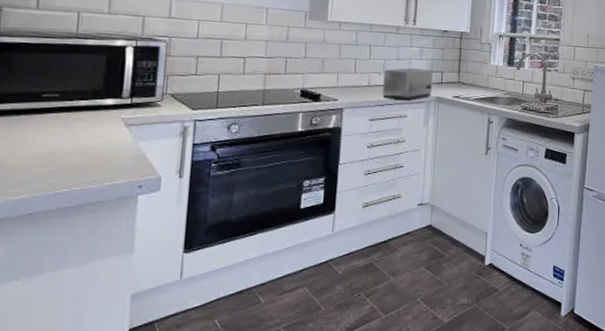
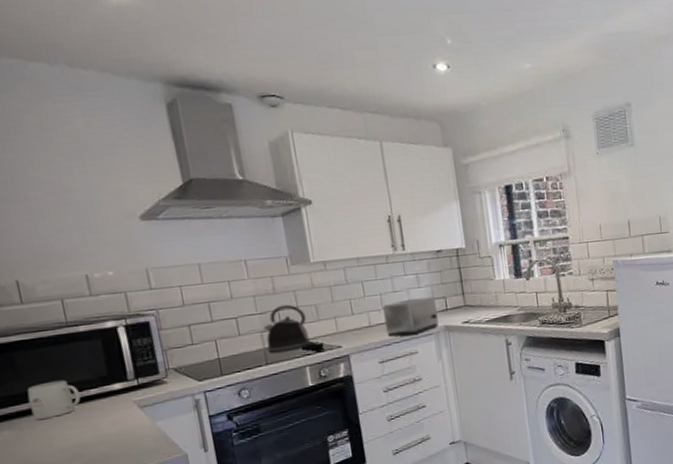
mug: none [12,86,69,122] -> present [26,379,81,421]
kettle: none [267,53,311,97] -> present [264,304,312,354]

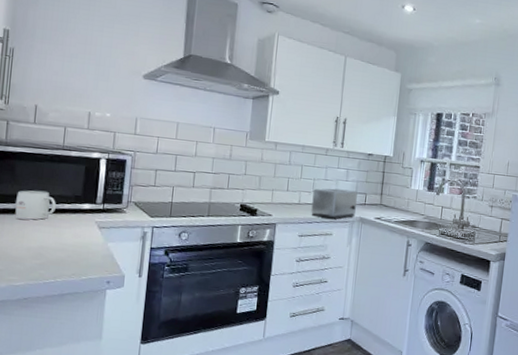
kettle: present [264,304,312,354] -> none [212,170,250,211]

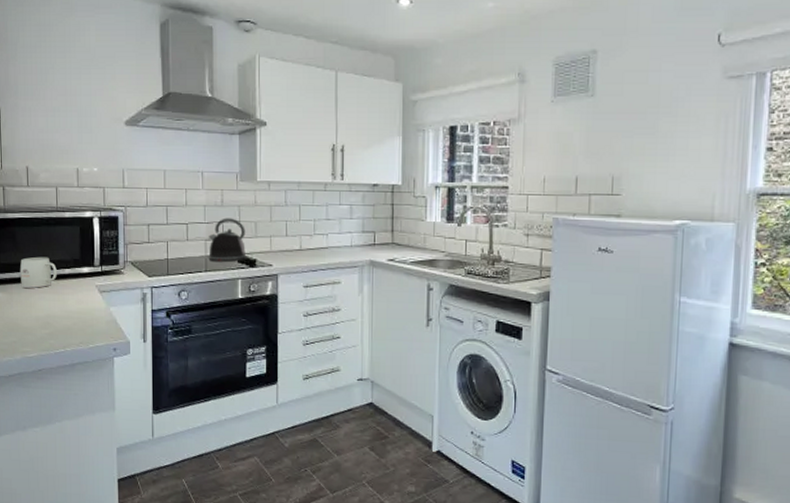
kettle: none [212,170,250,211] -> present [208,218,247,263]
toaster: present [311,188,358,219] -> none [315,229,365,264]

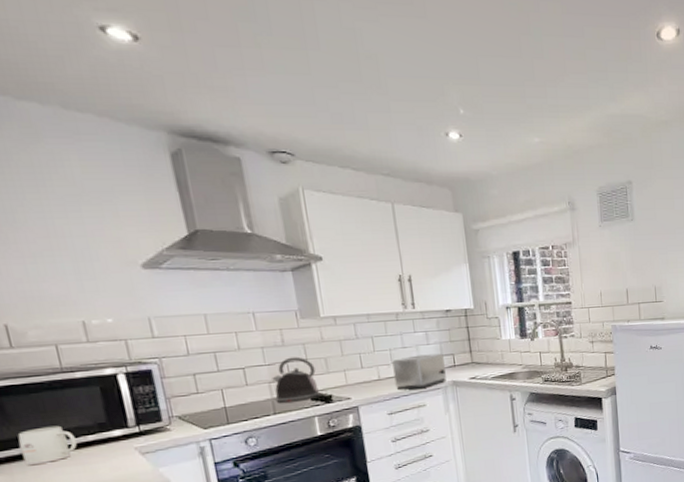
toaster: none [315,229,365,264] -> present [392,353,446,391]

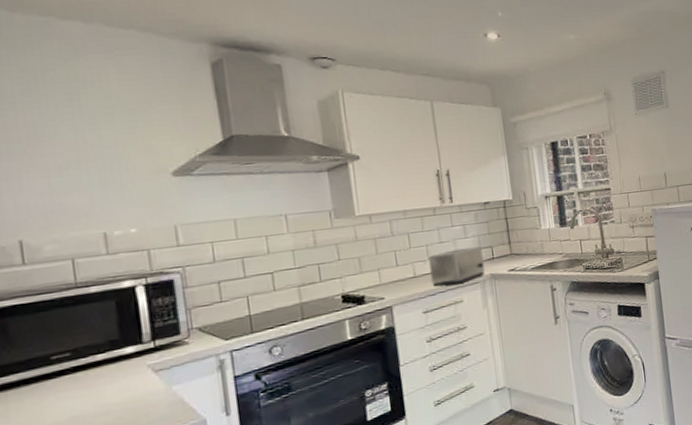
mug: present [17,425,77,466] -> none [18,345,84,393]
kettle: present [272,357,321,404] -> none [302,258,353,309]

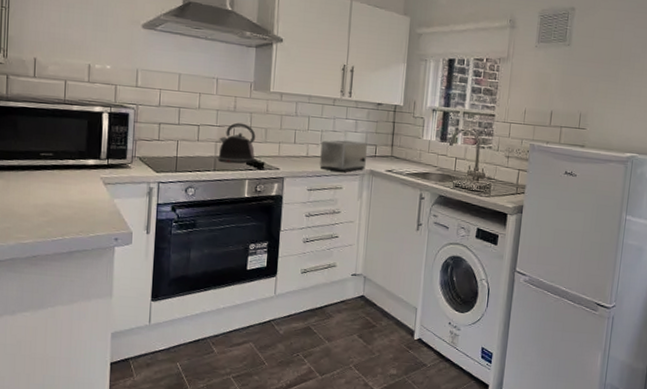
kettle: none [302,258,353,309] -> present [218,122,256,164]

